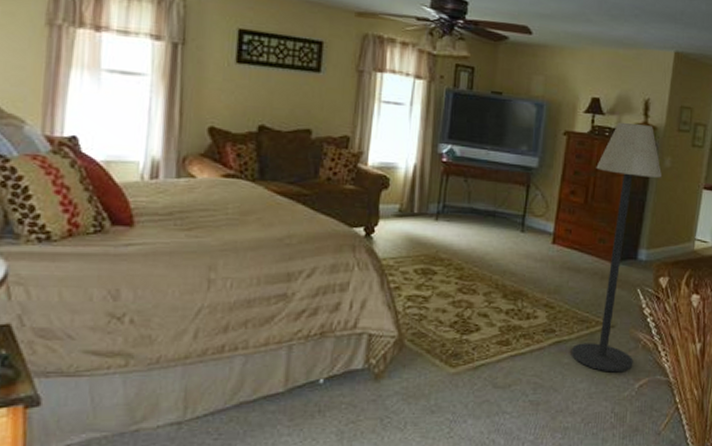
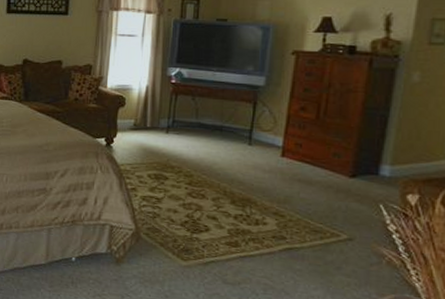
floor lamp: present [571,122,663,372] -> none [303,39,410,286]

